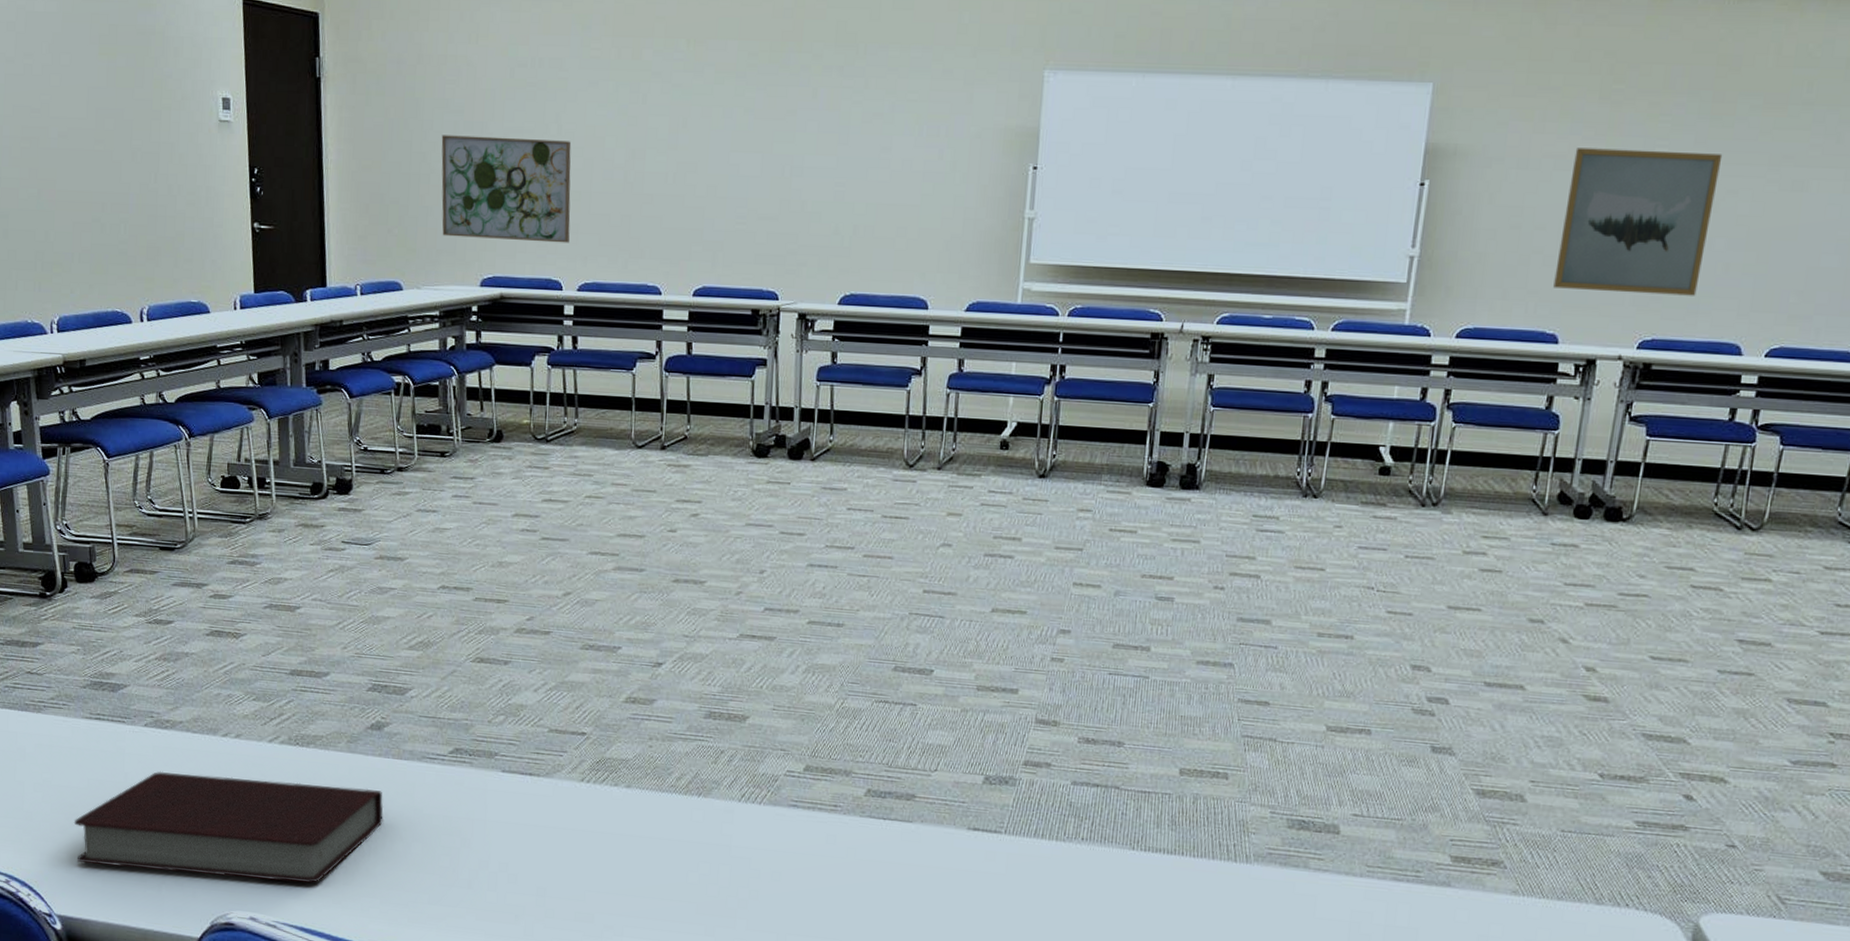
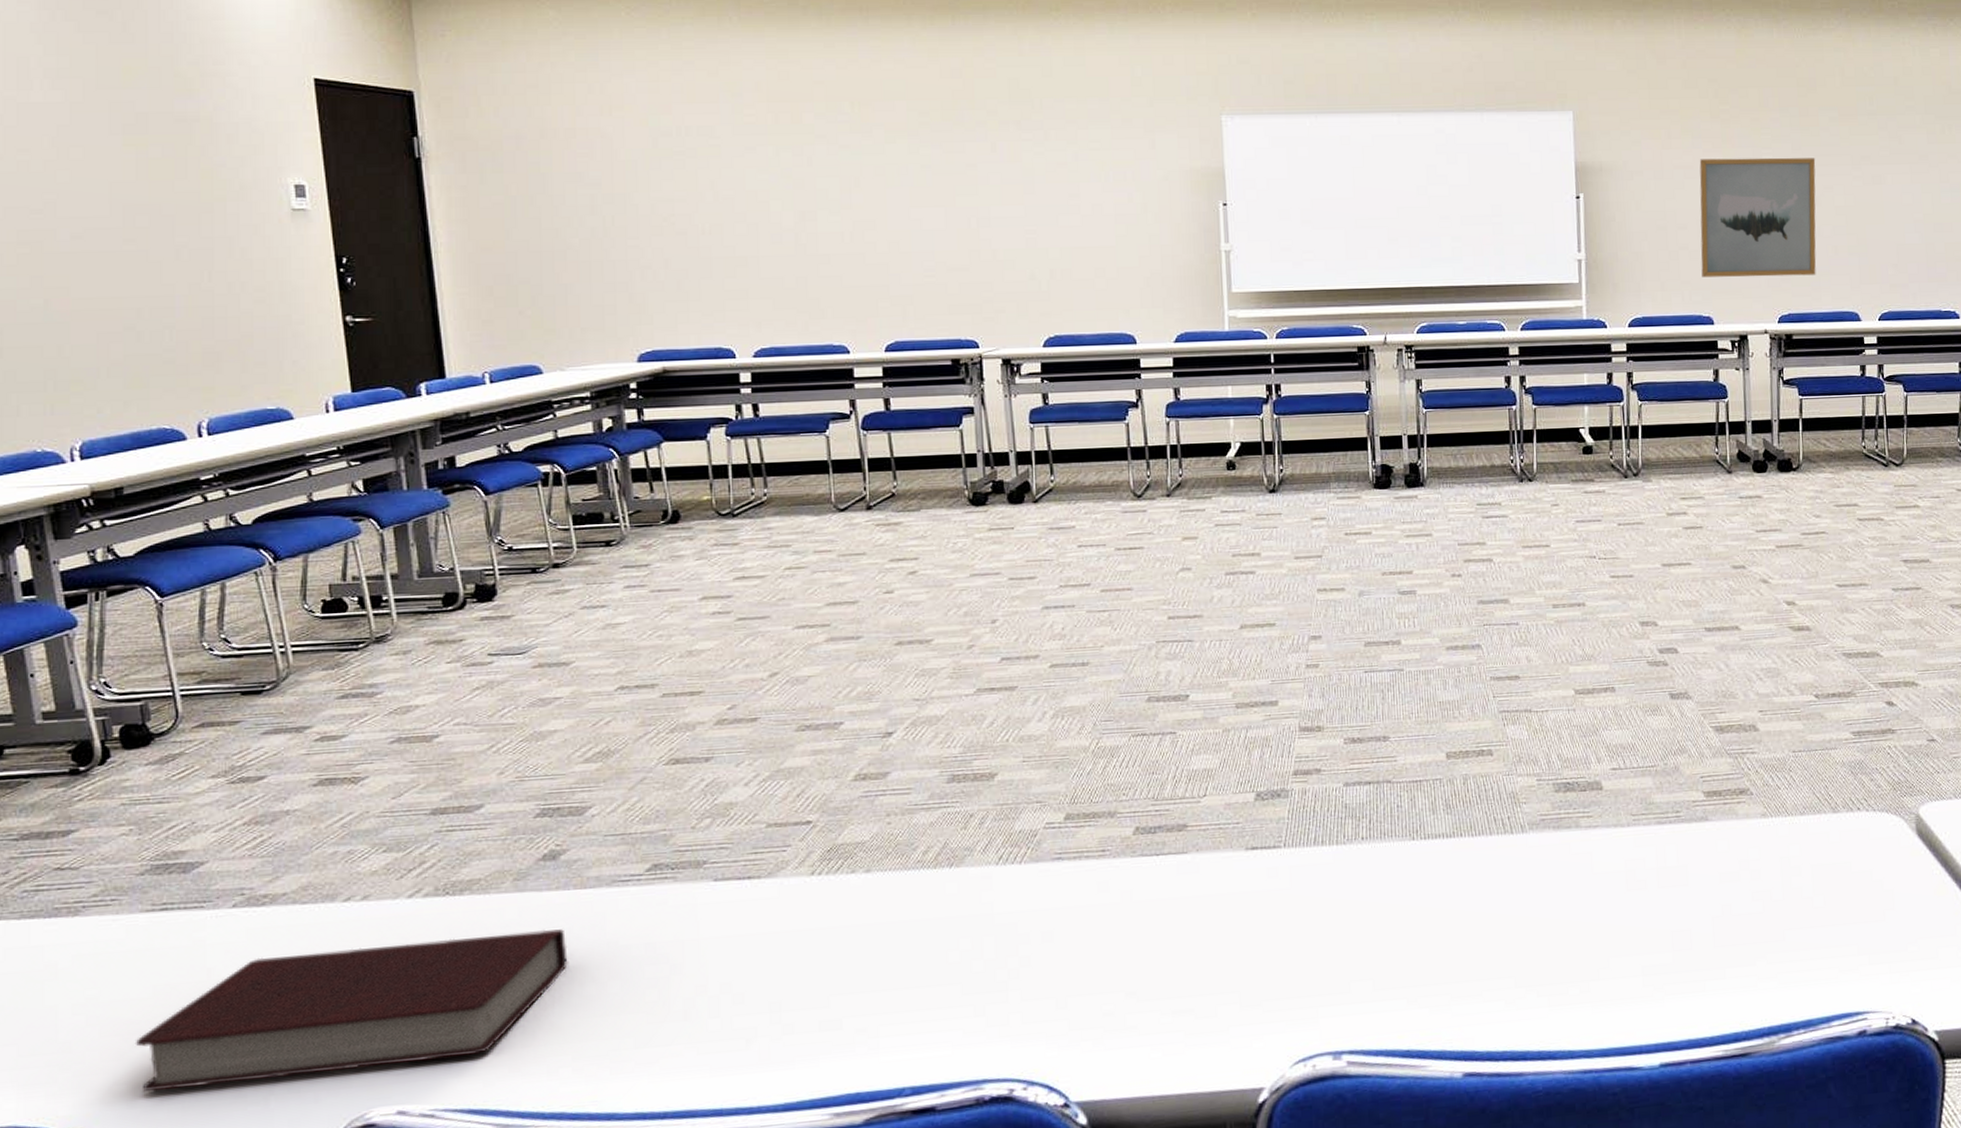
wall art: present [441,135,572,243] -> none [576,207,739,313]

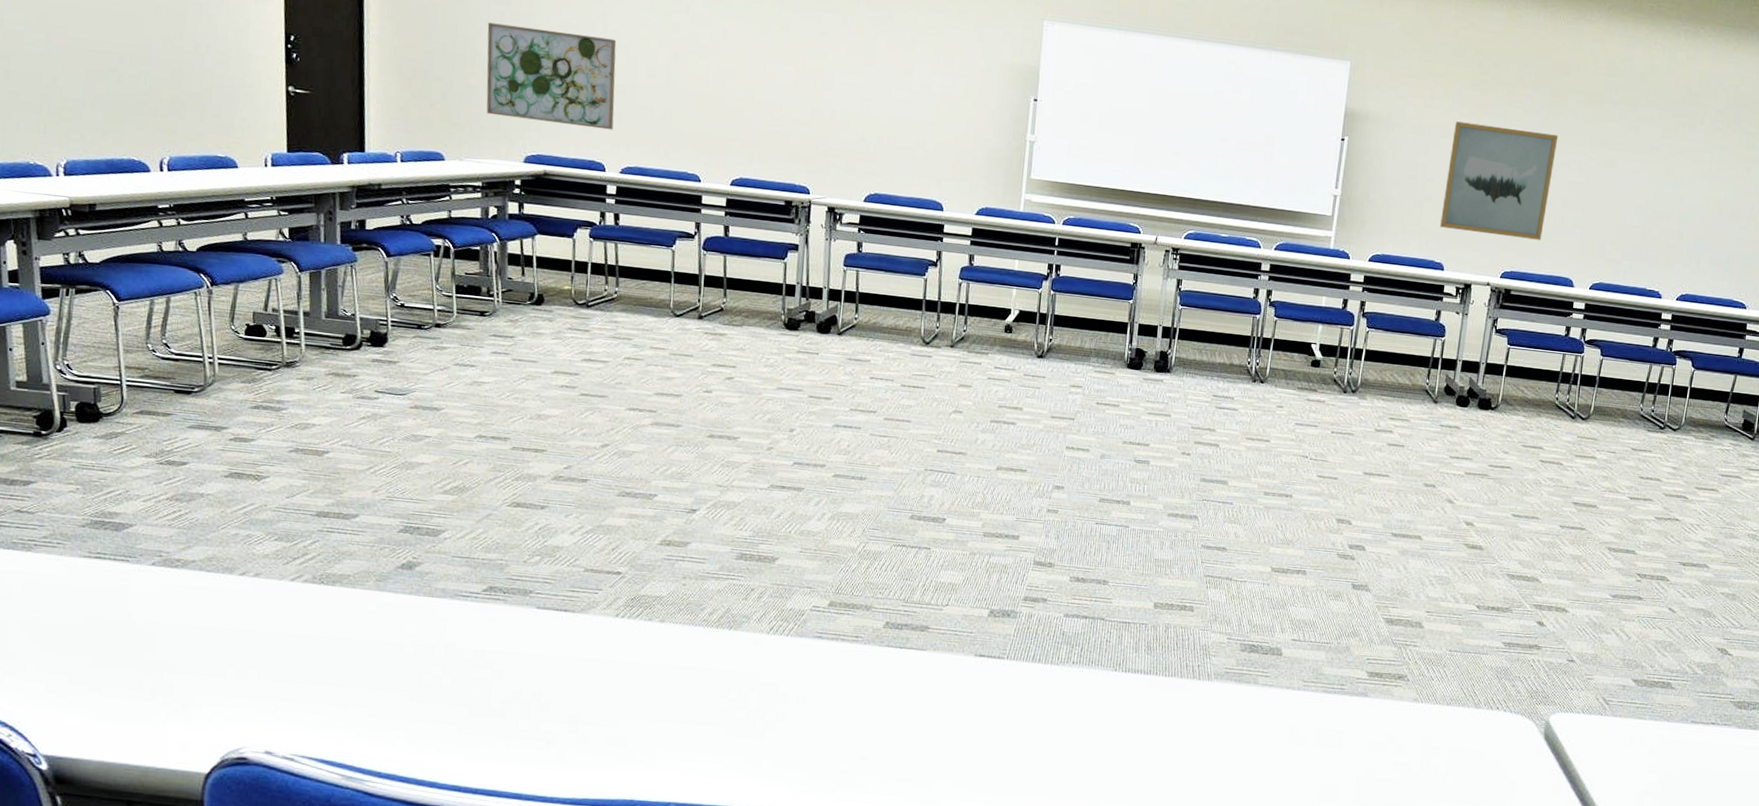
book: present [135,929,568,1093] -> none [66,609,413,717]
wall art: none [576,207,739,313] -> present [486,22,617,130]

